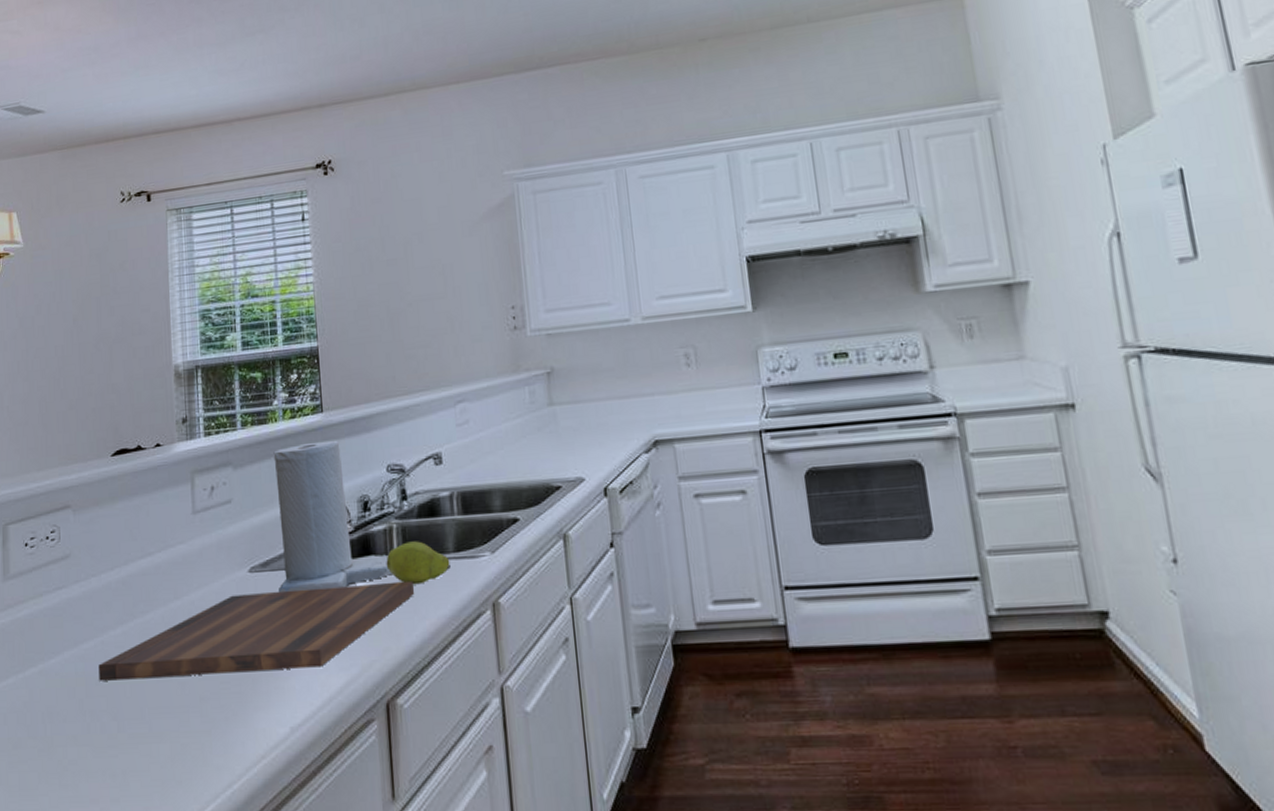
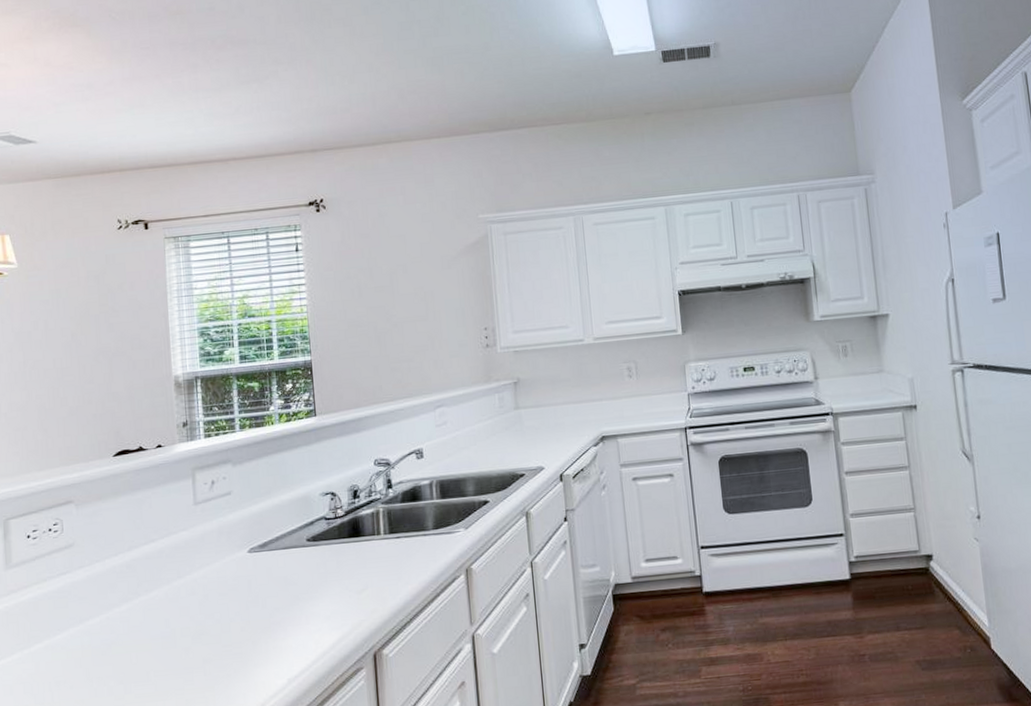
cutting board: present [98,580,414,681] -> none [104,554,398,652]
paper towel: present [273,440,392,594] -> none [270,439,379,569]
fruit: present [386,541,451,585] -> none [373,521,430,557]

